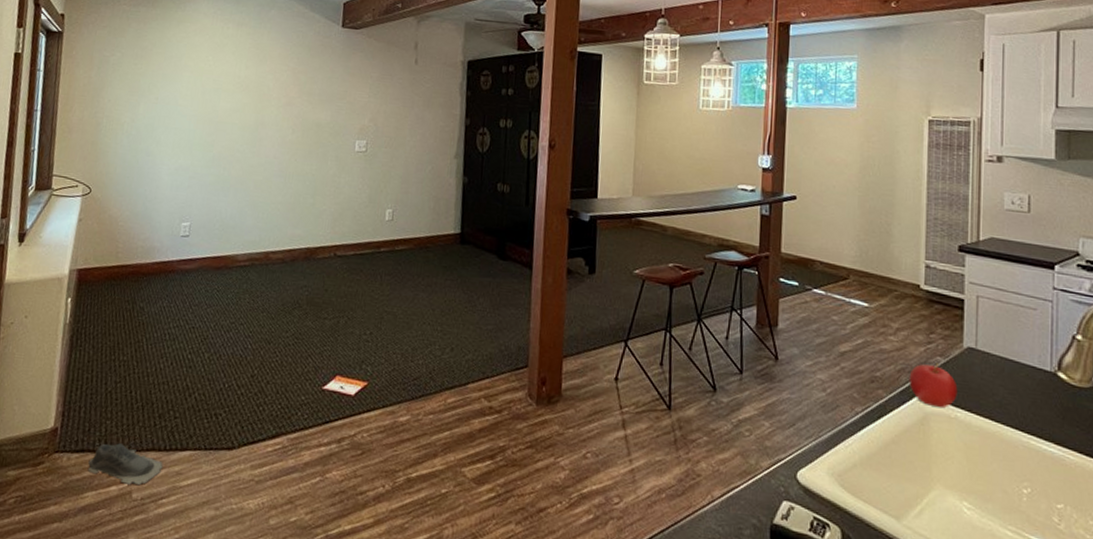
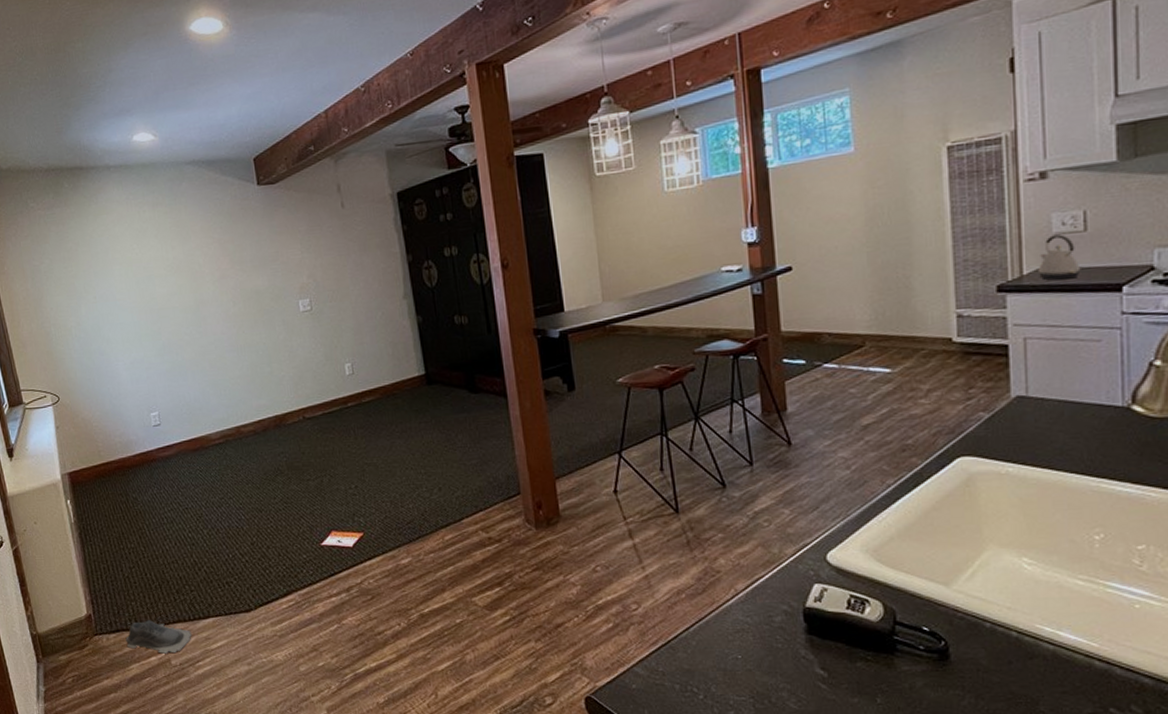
fruit: present [909,363,958,408] -> none [947,419,1008,466]
kettle: none [990,211,1024,251] -> present [1037,234,1081,281]

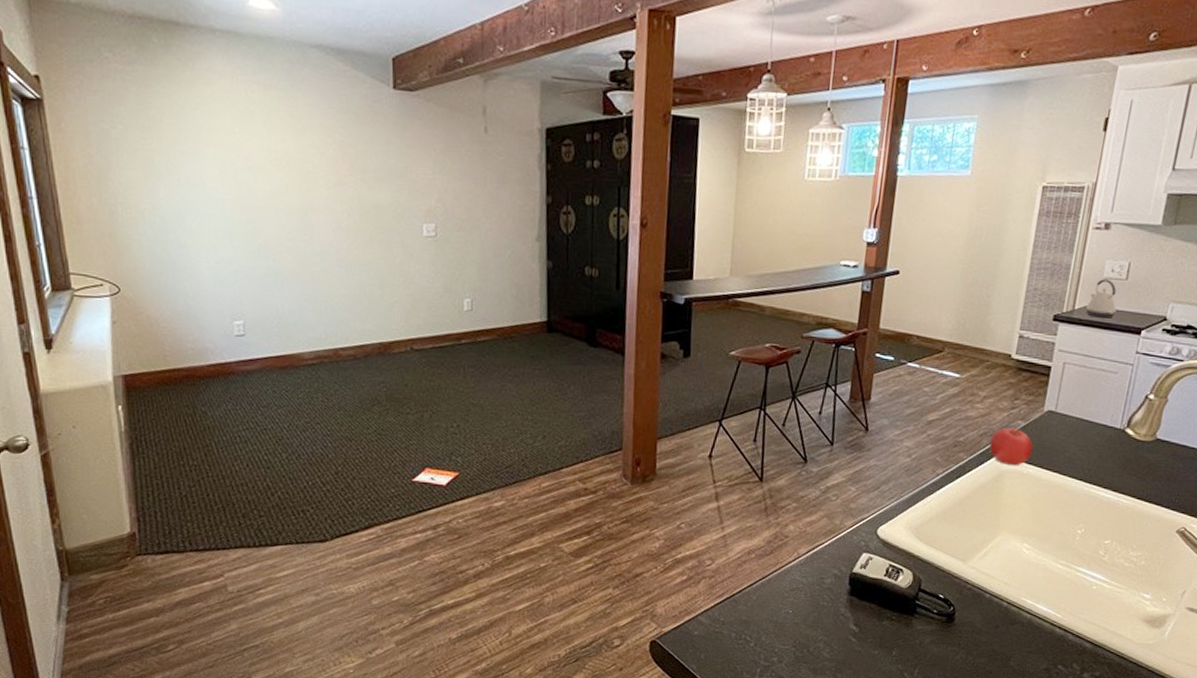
arctic: present [125,620,192,654] -> none [175,543,255,580]
fruit: none [947,419,1008,466] -> present [989,426,1034,466]

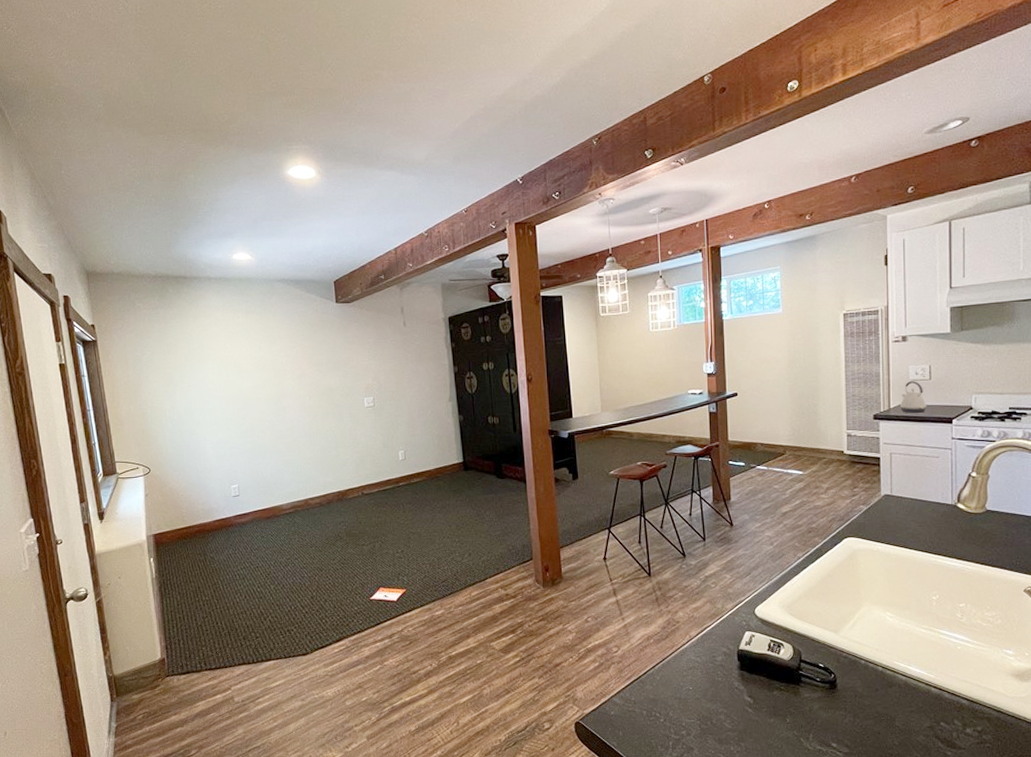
fruit: present [989,426,1034,466] -> none [839,510,878,545]

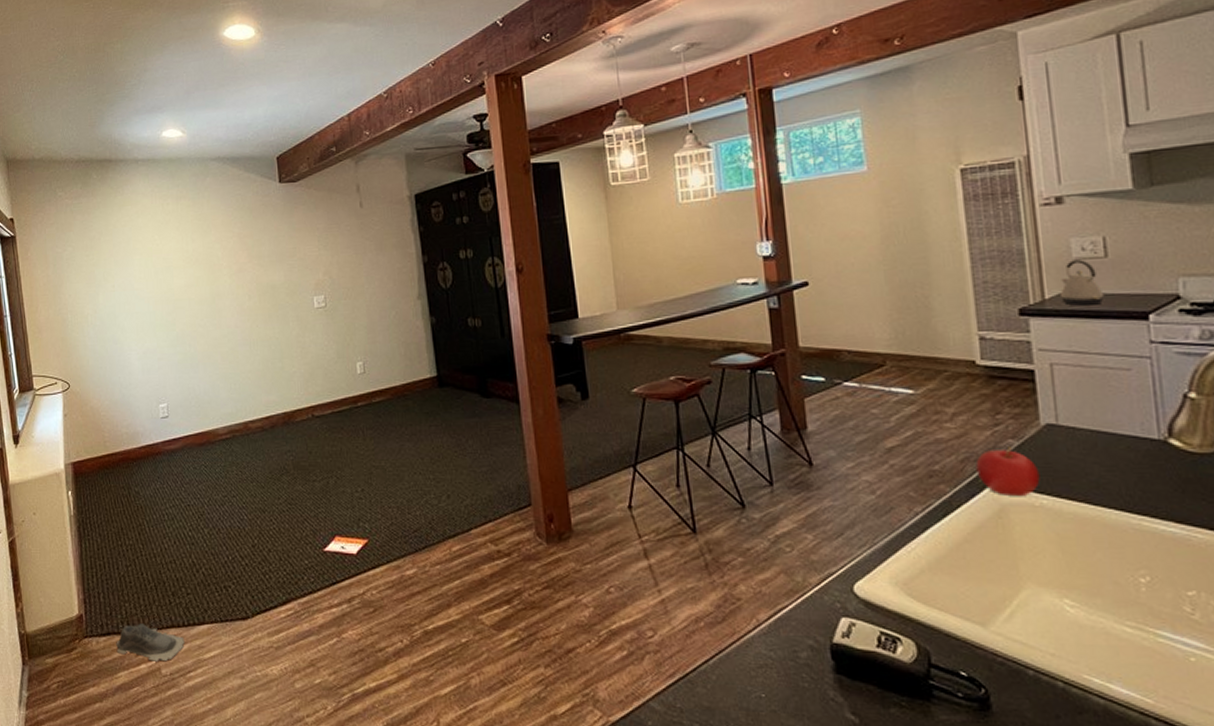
arctic: none [194,663,254,692] -> present [116,623,185,662]
fruit: none [839,510,878,545] -> present [975,446,1041,497]

